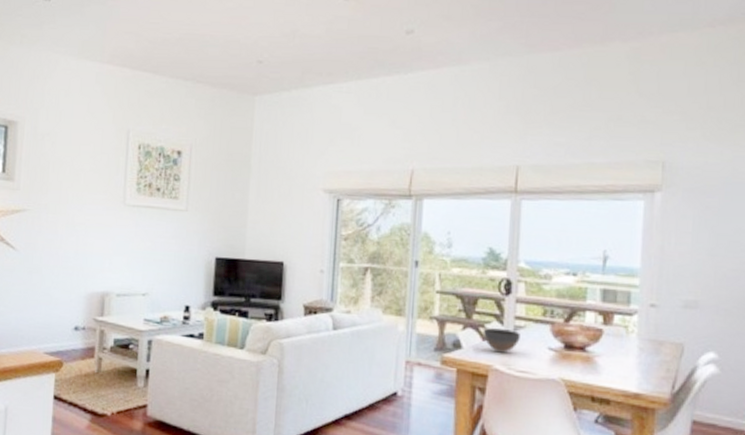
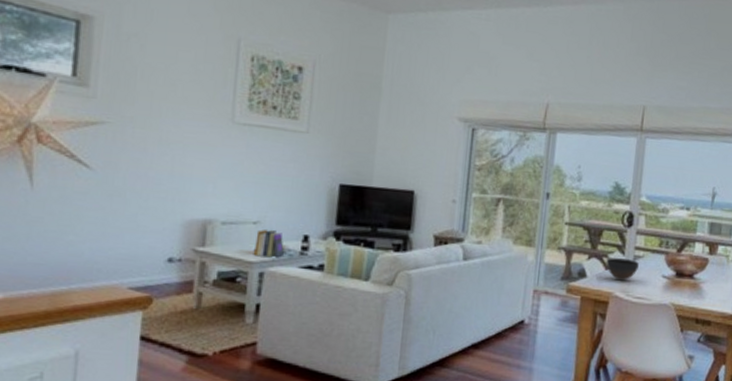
books: none [144,300,169,327] -> present [254,228,284,258]

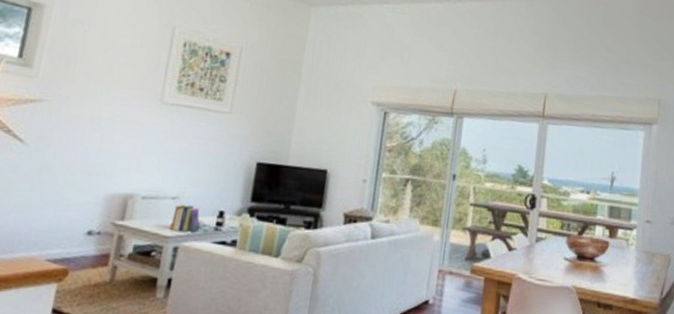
bowl: present [606,257,639,281] -> none [509,239,541,263]

